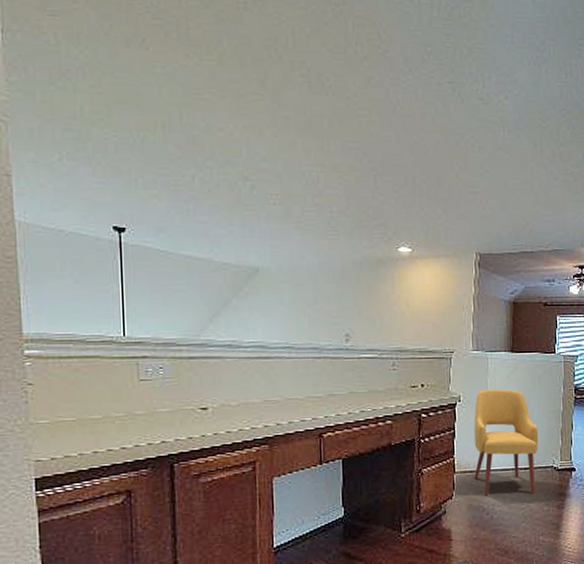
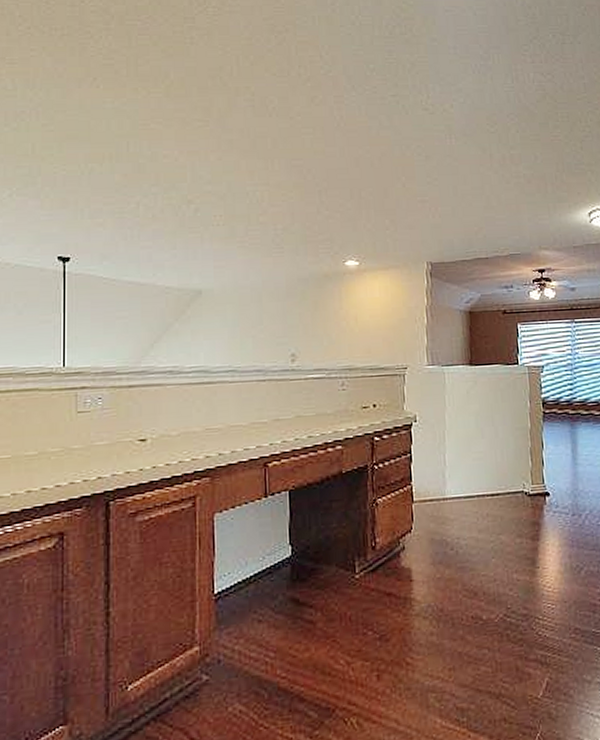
chair: present [474,389,539,496] -> none [432,406,506,528]

